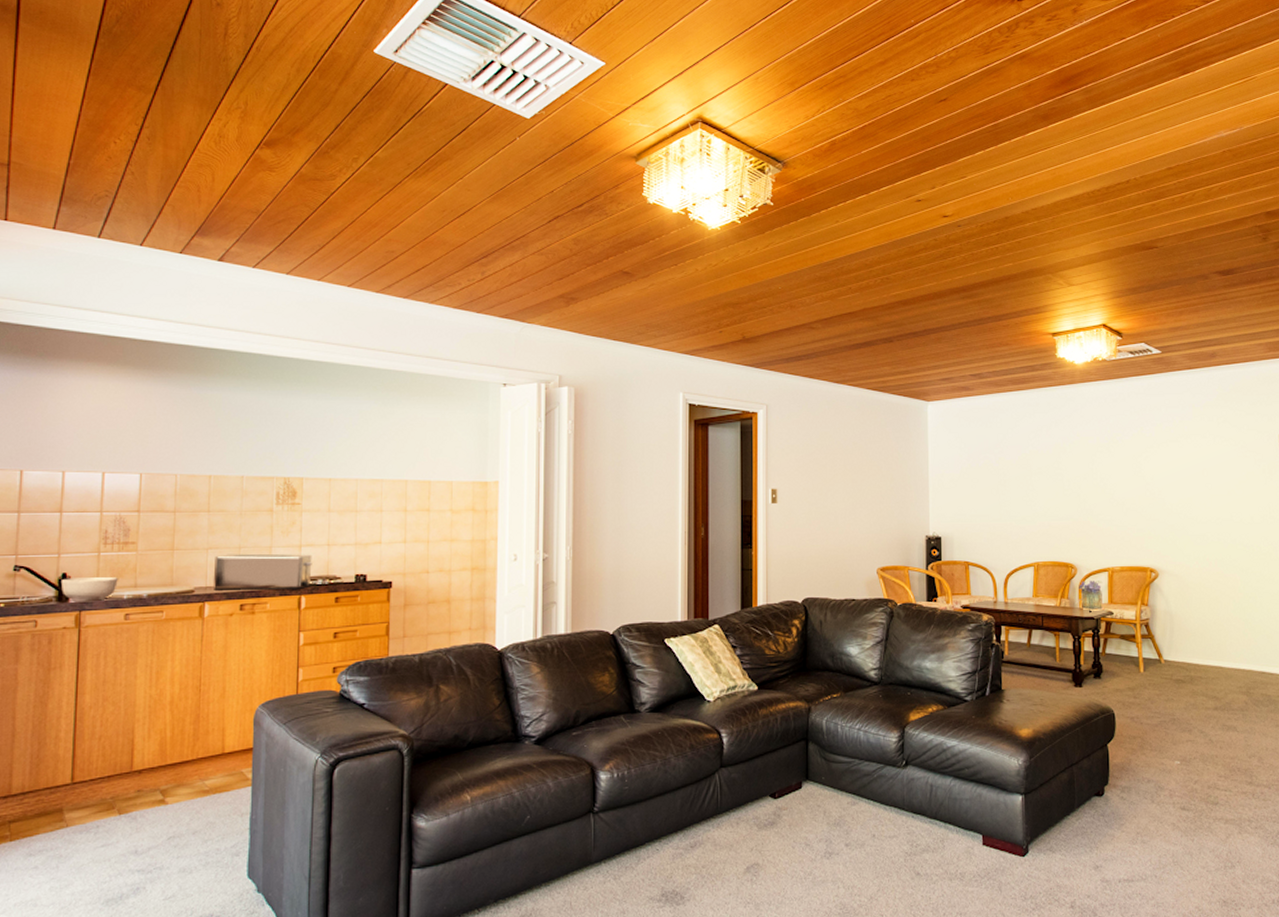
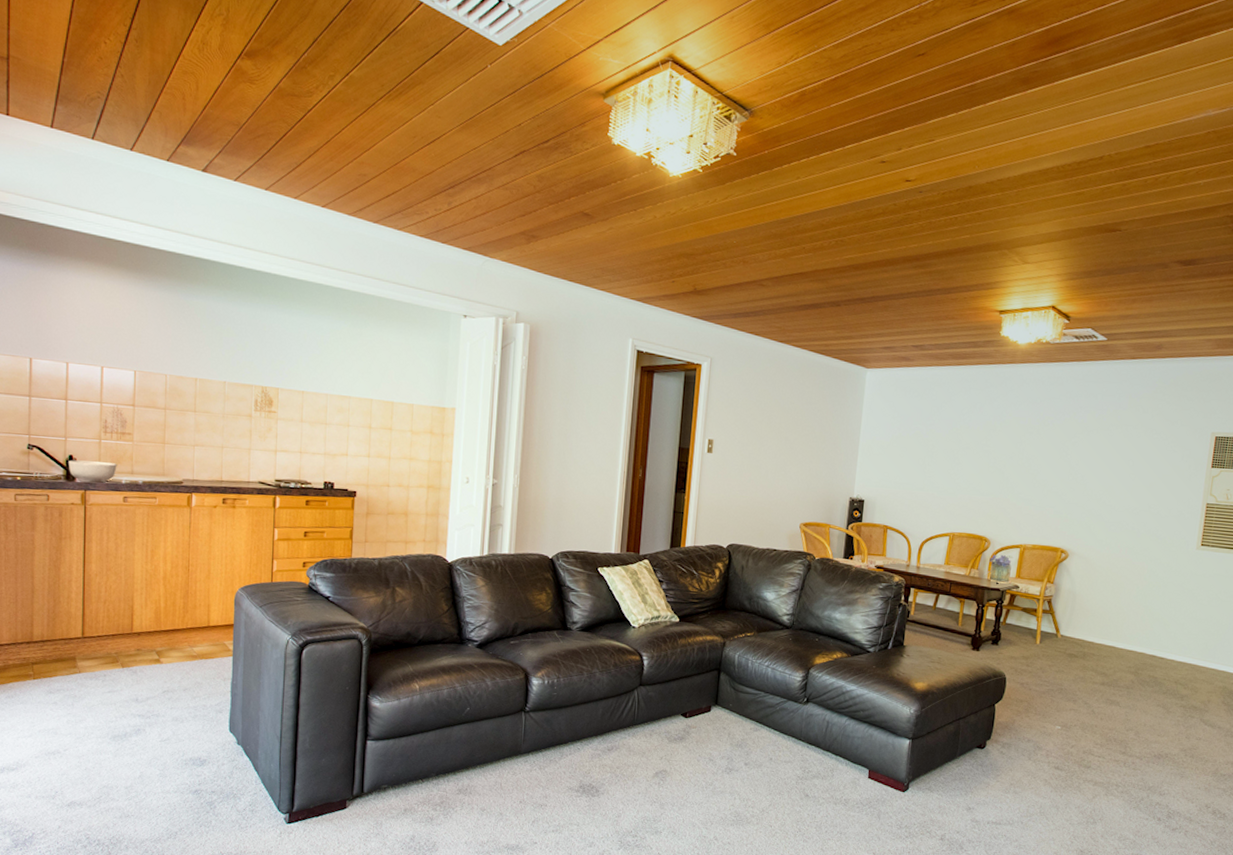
toaster: present [213,553,312,592] -> none [199,452,286,491]

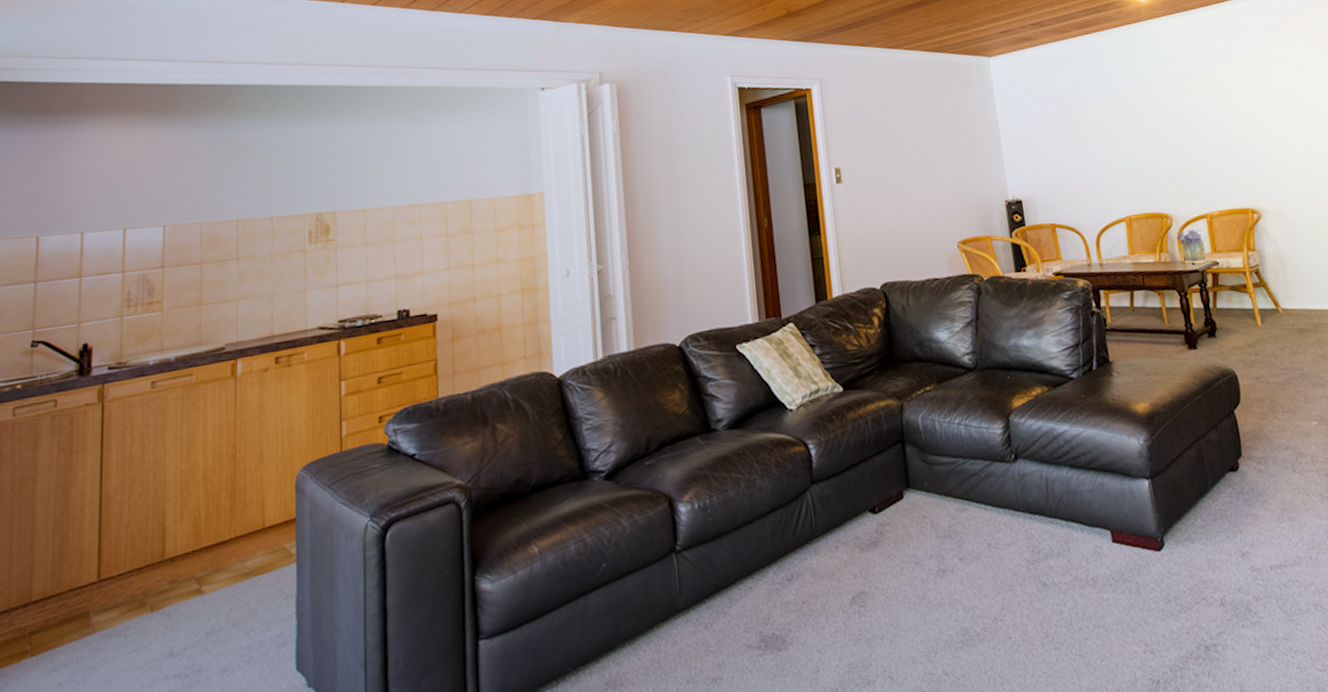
bowl: present [68,460,118,484] -> none [81,342,144,375]

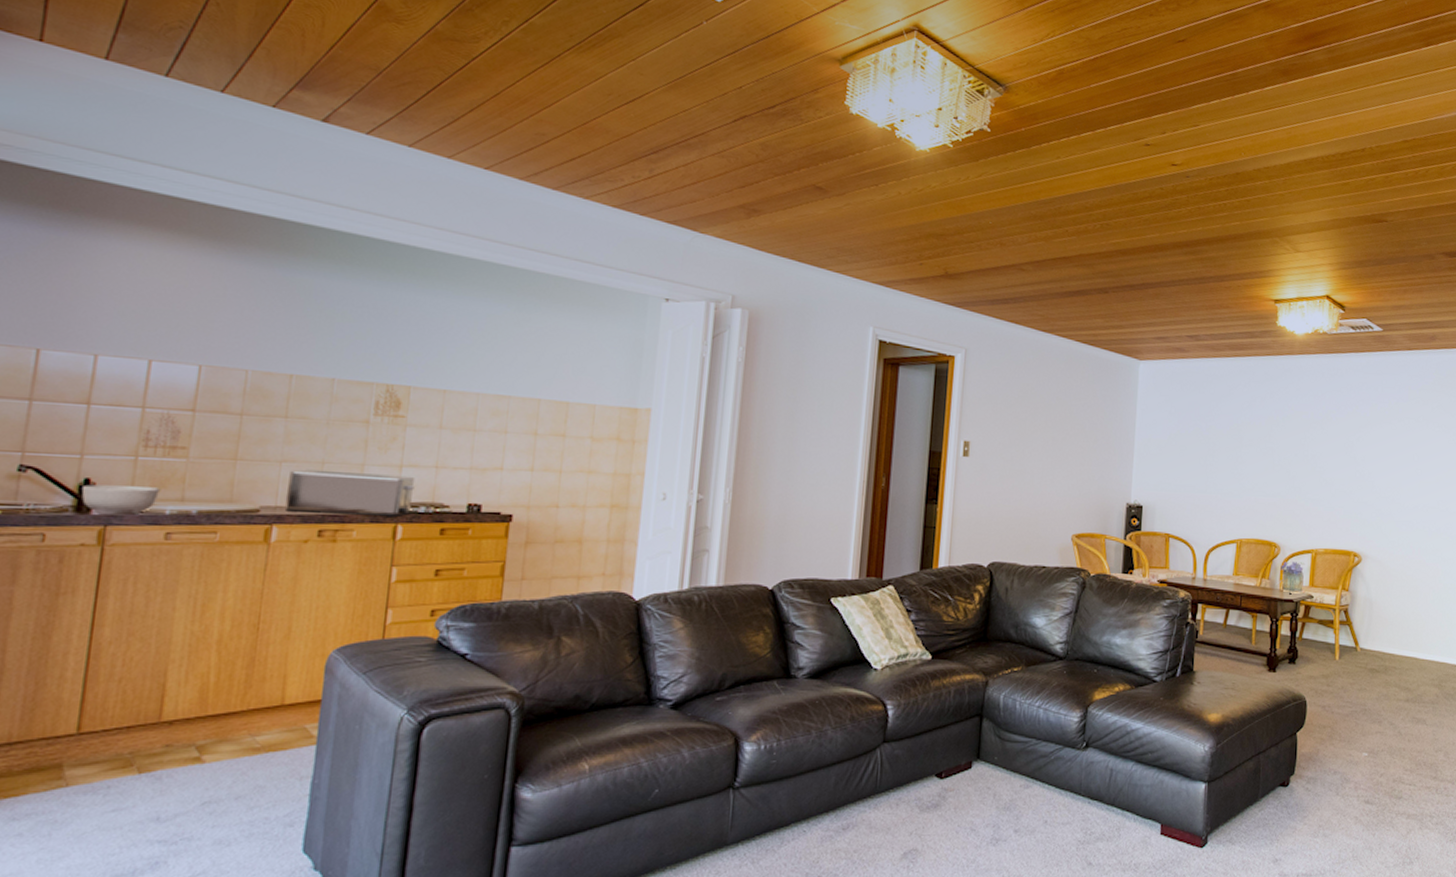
bowl: none [81,342,144,375] -> present [81,484,161,516]
toaster: none [245,293,351,346] -> present [284,469,415,518]

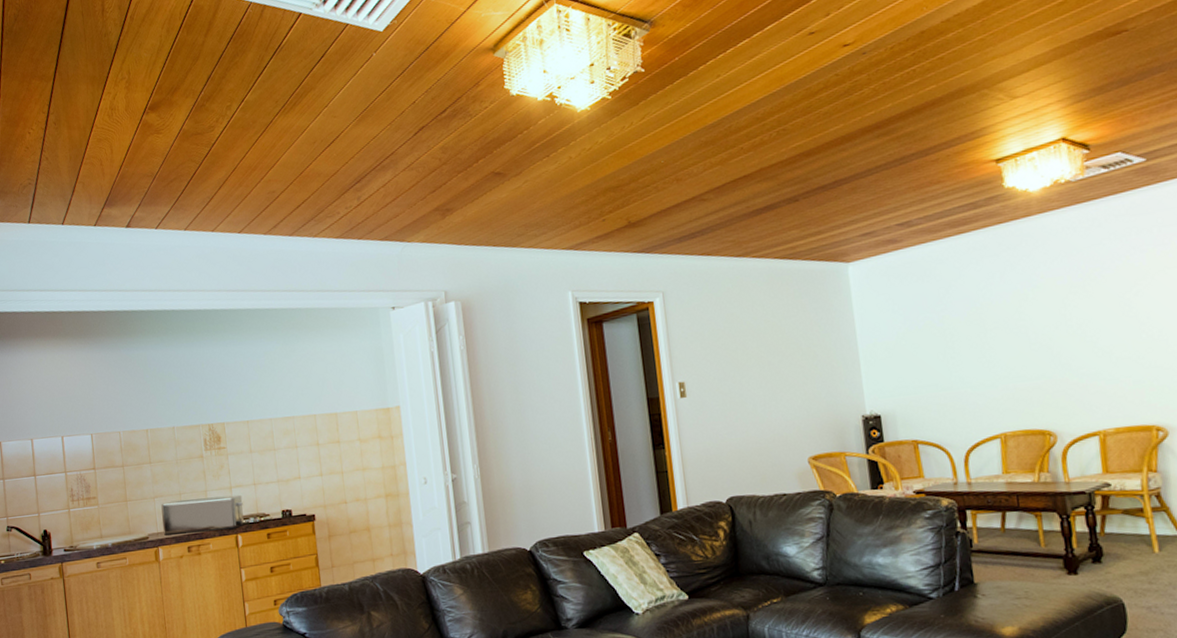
bowl: present [81,484,161,516] -> none [43,529,88,555]
flower bouquet: present [1276,561,1305,595] -> none [1059,447,1096,486]

